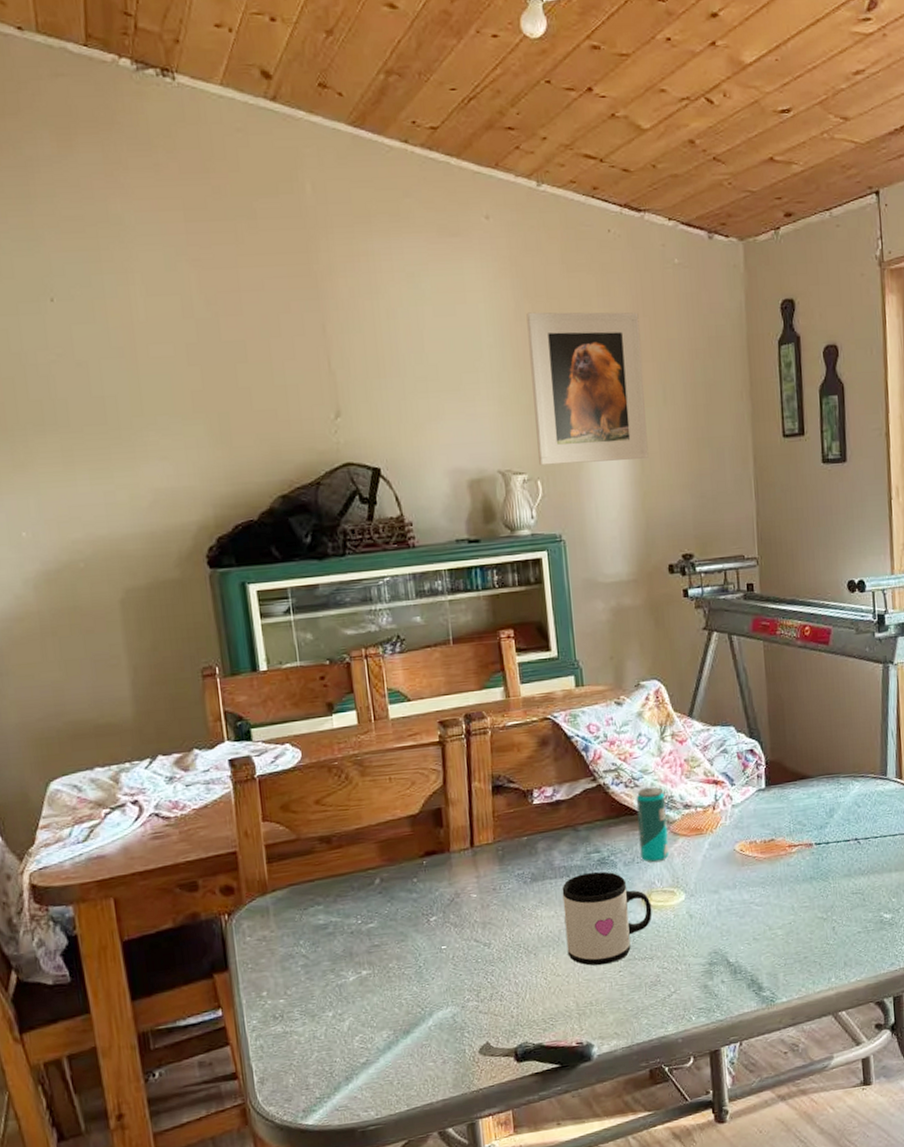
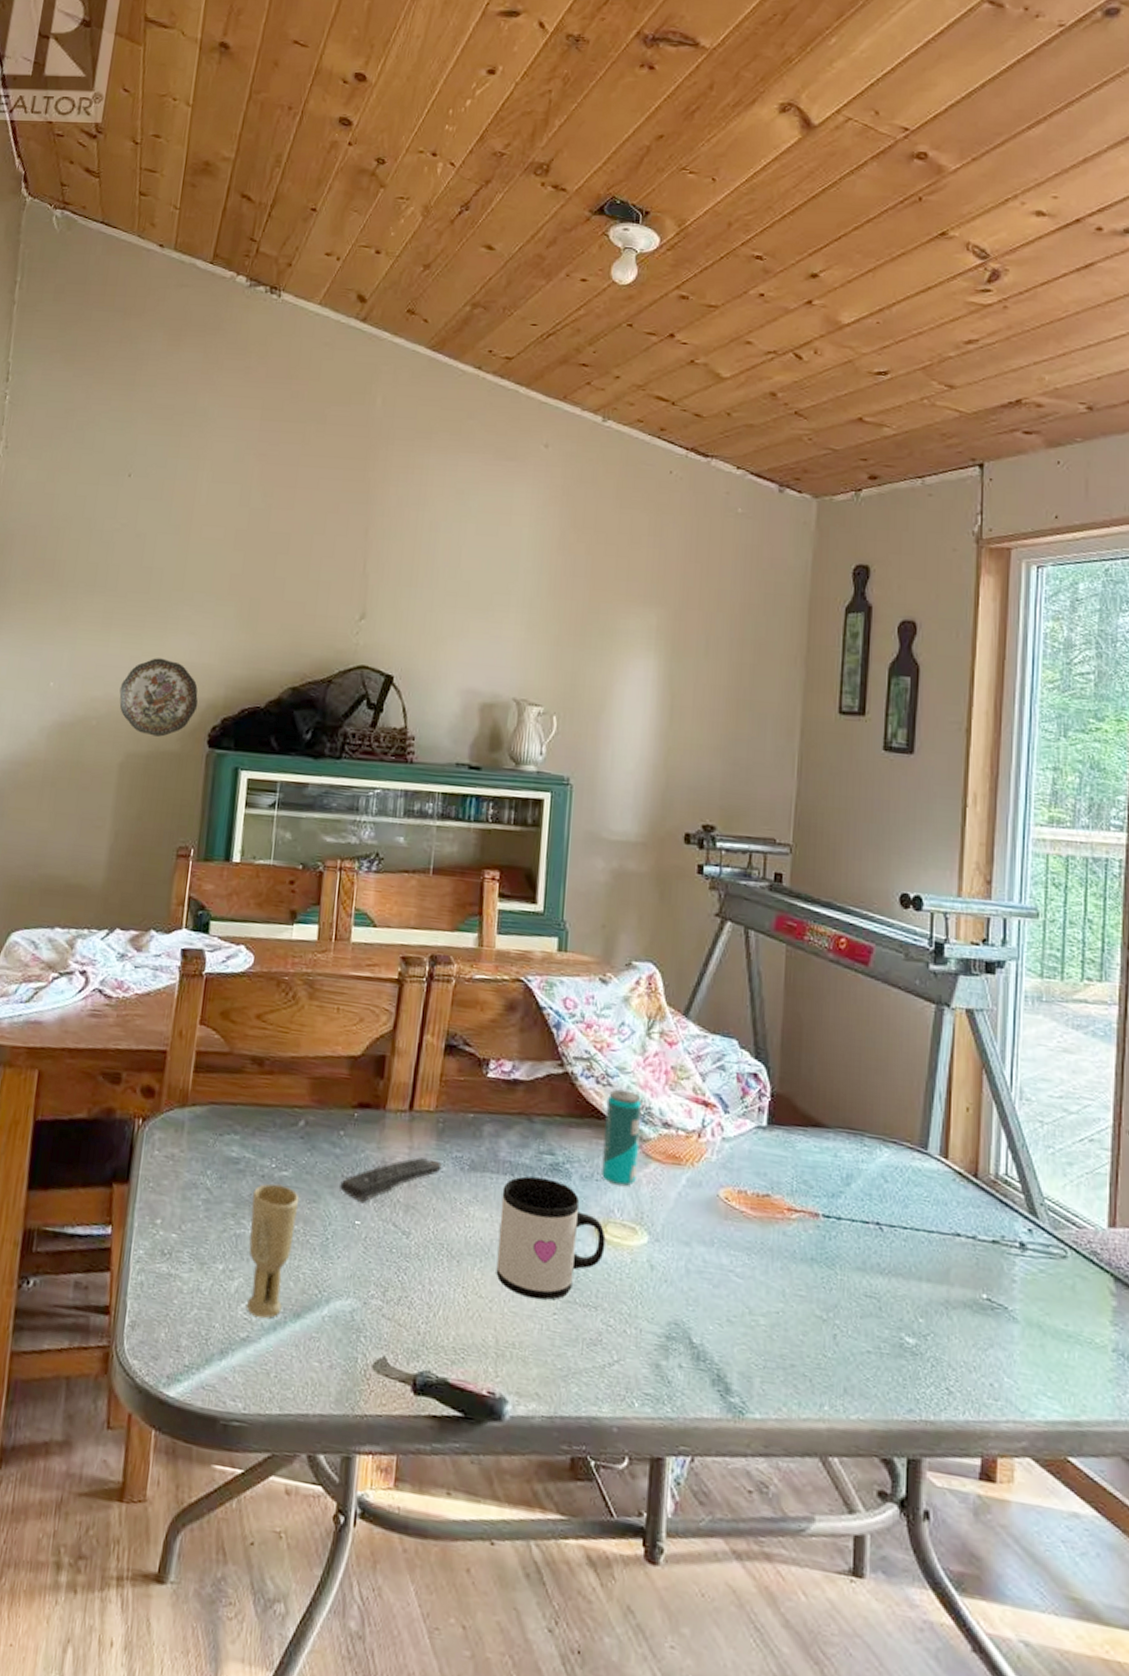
decorative plate: none [100,488,189,568] -> present [119,658,199,737]
cup: none [346,935,392,1044] -> present [247,1183,300,1319]
remote control: none [422,881,508,932] -> present [340,1157,442,1204]
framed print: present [526,312,649,466] -> none [557,543,690,713]

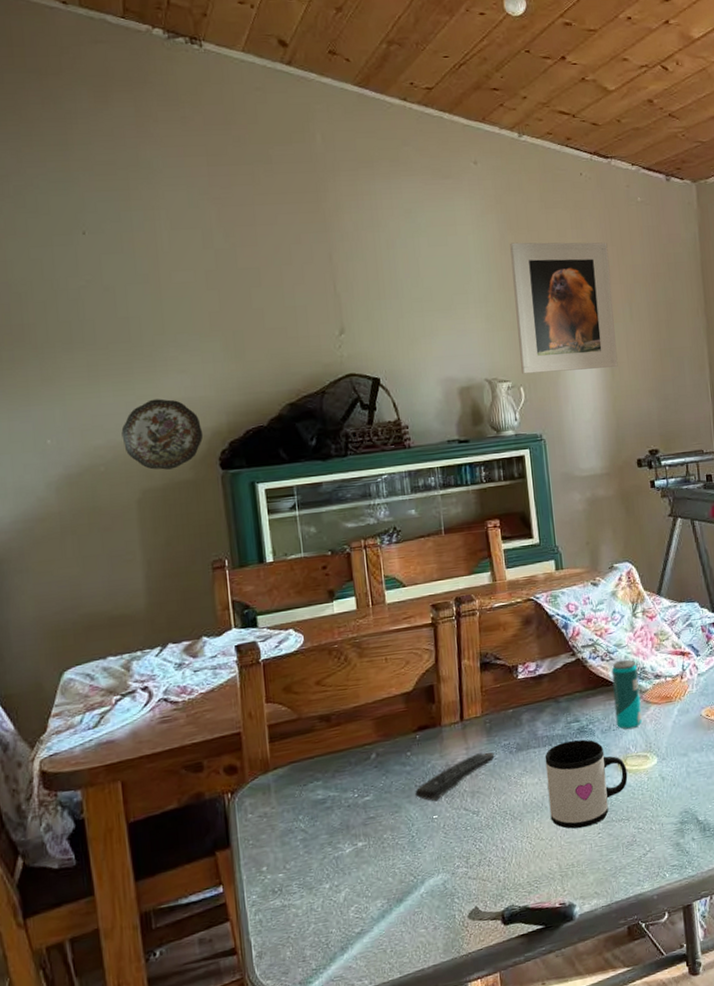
cup: present [247,1183,300,1319] -> none [343,807,386,914]
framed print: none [557,543,690,713] -> present [510,242,618,374]

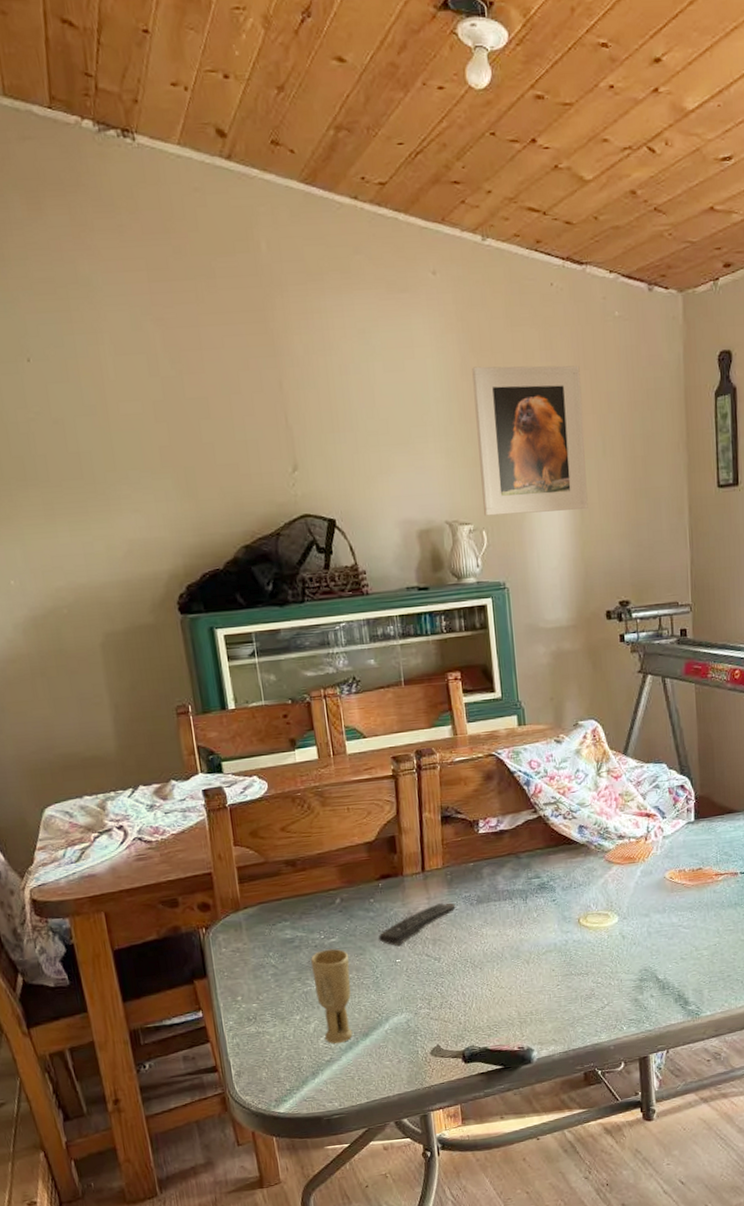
decorative plate: present [121,399,204,470] -> none [80,539,161,613]
cup: none [343,807,386,914] -> present [311,948,353,1045]
mug: present [545,739,628,829] -> none [505,895,588,980]
beverage can: present [611,659,642,730] -> none [573,819,604,888]

